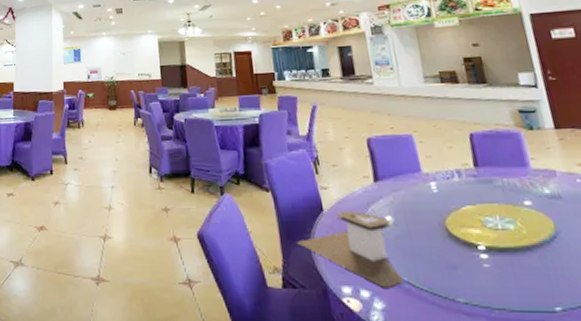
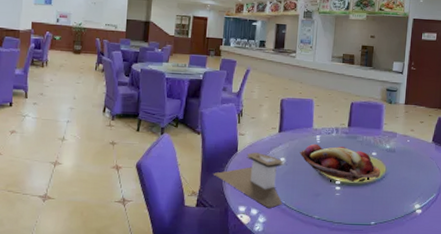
fruit basket: none [411,193,549,247] -> present [299,143,381,183]

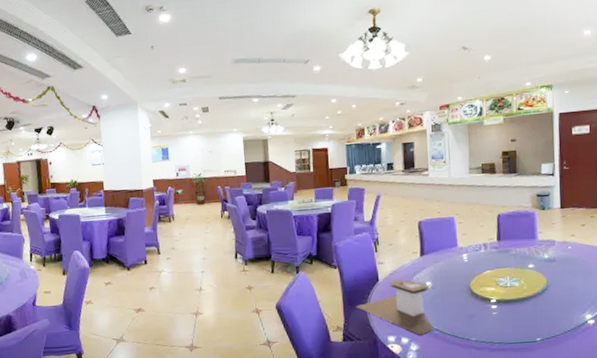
fruit basket: present [299,143,381,183] -> none [446,262,541,299]

